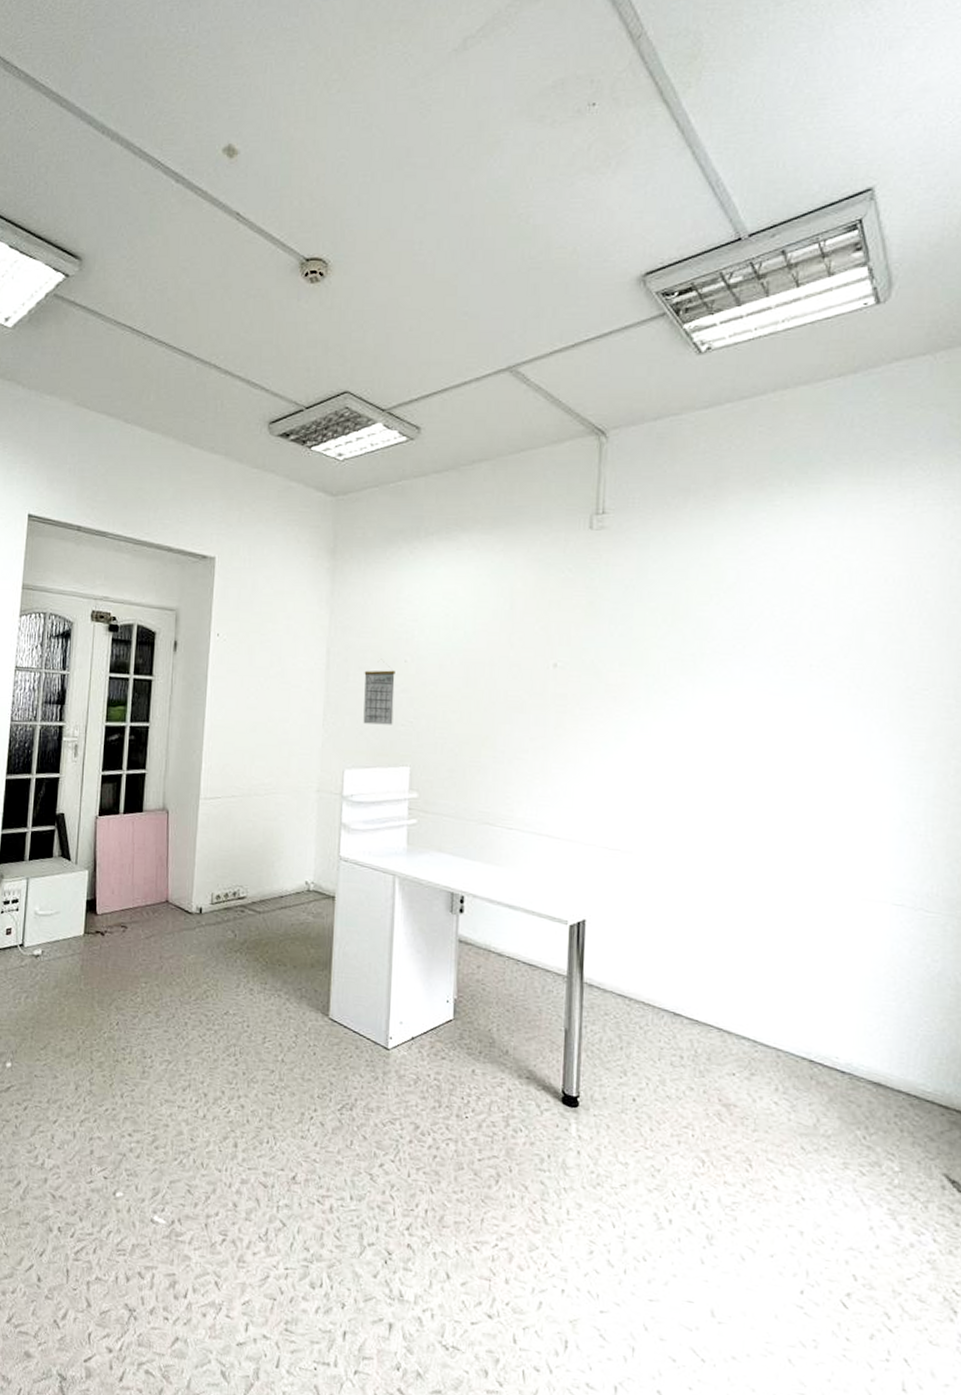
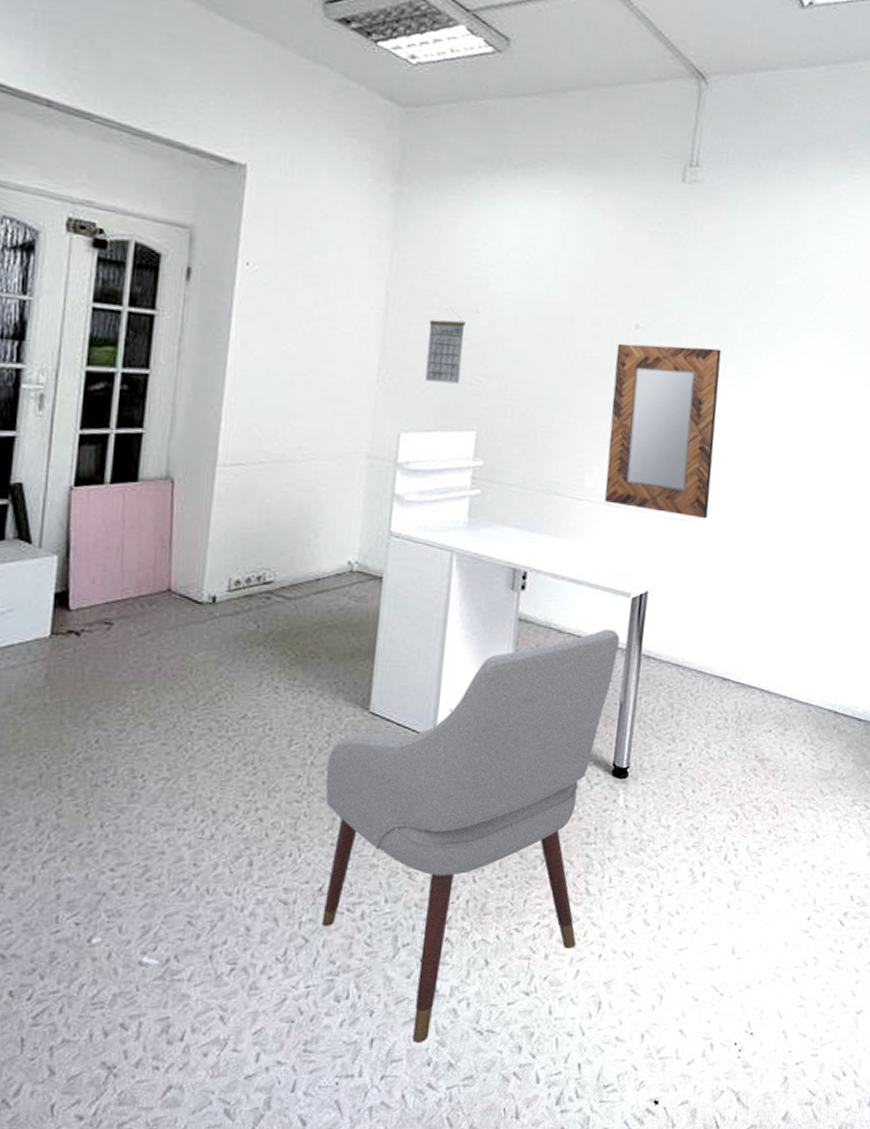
chair: none [294,955,559,1345] -> present [321,630,620,1043]
home mirror: none [534,681,644,849] -> present [604,343,722,519]

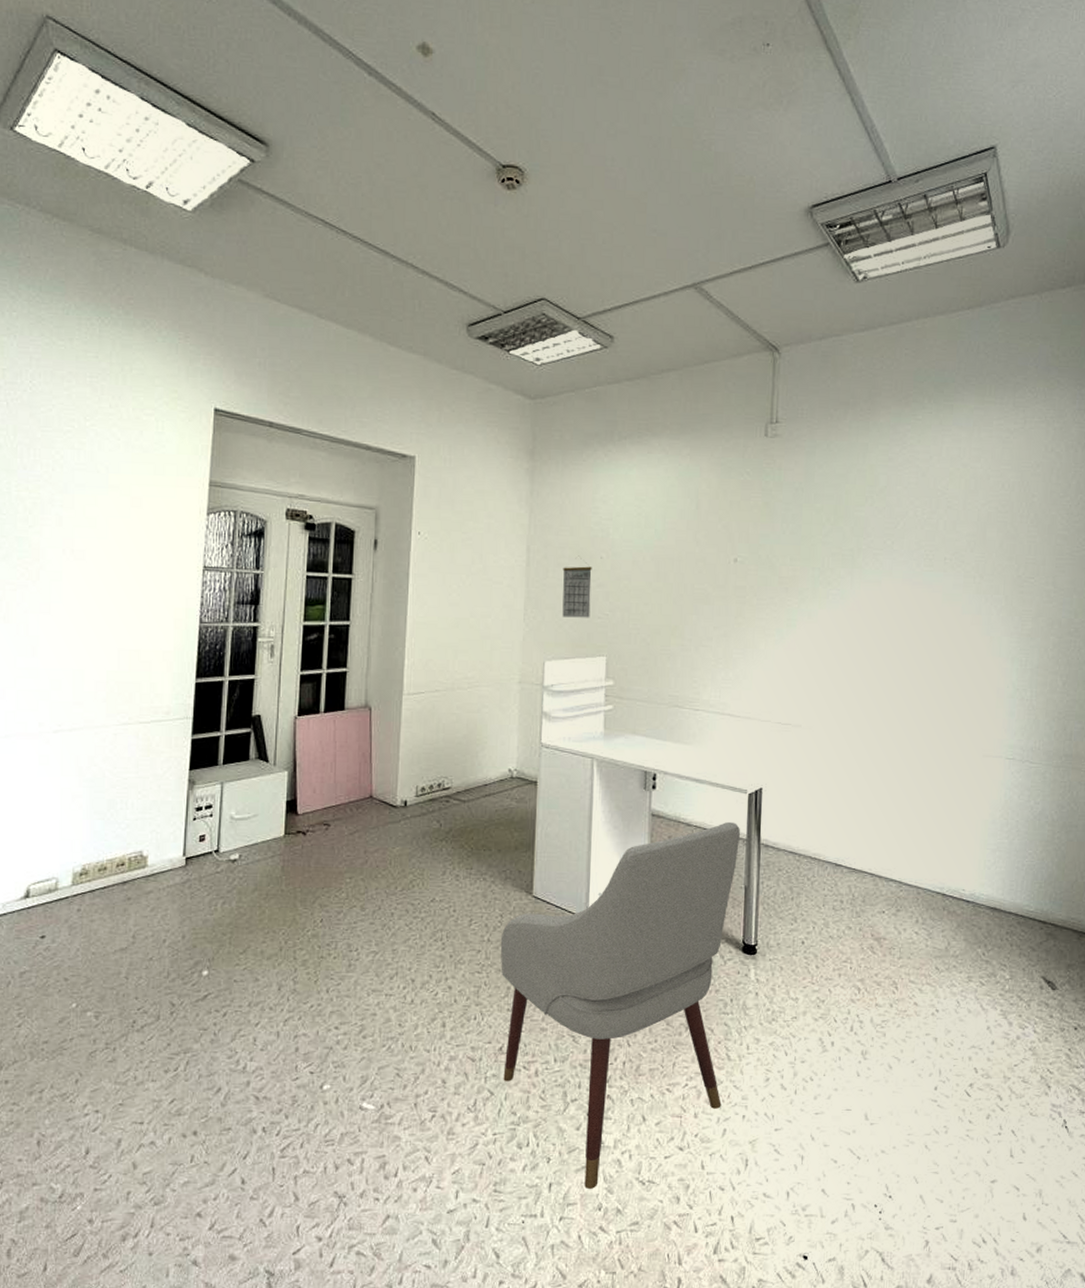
home mirror: present [604,343,722,519] -> none [718,574,811,723]

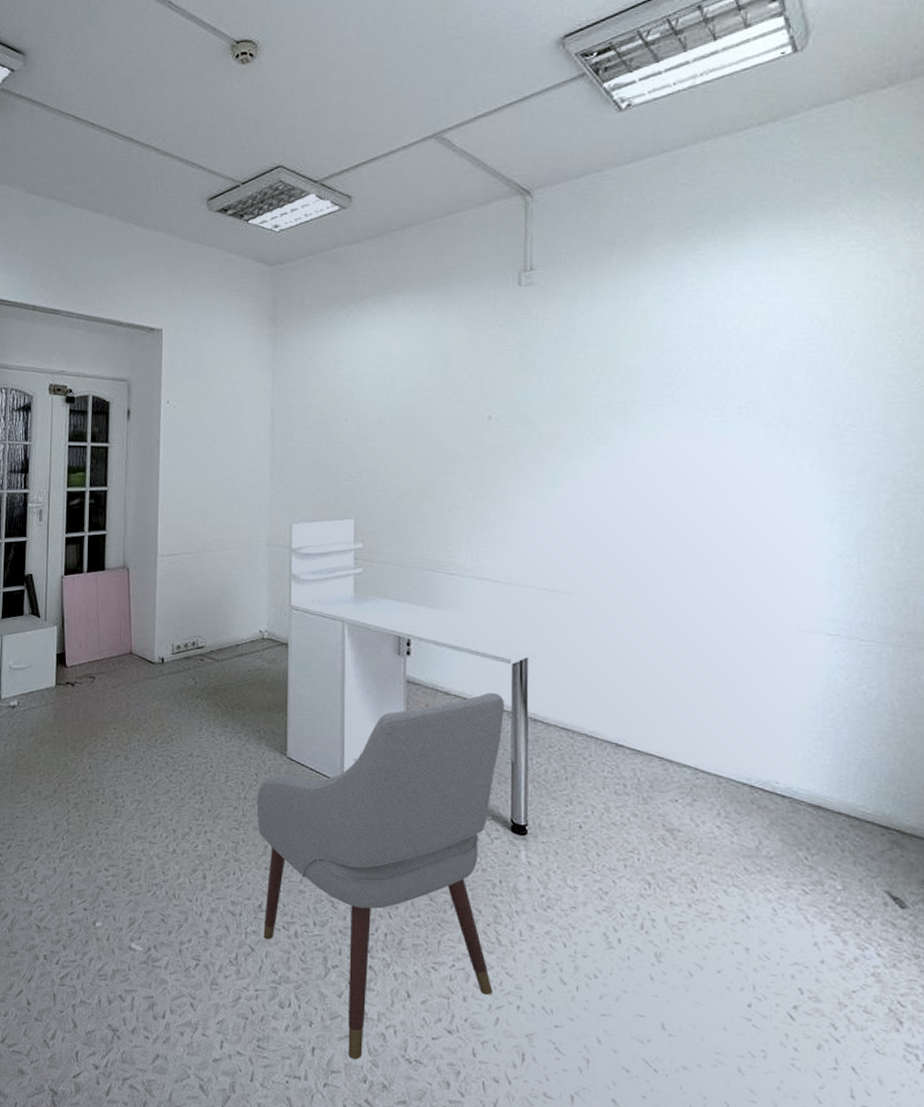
calendar: present [562,555,592,618] -> none [307,418,337,481]

